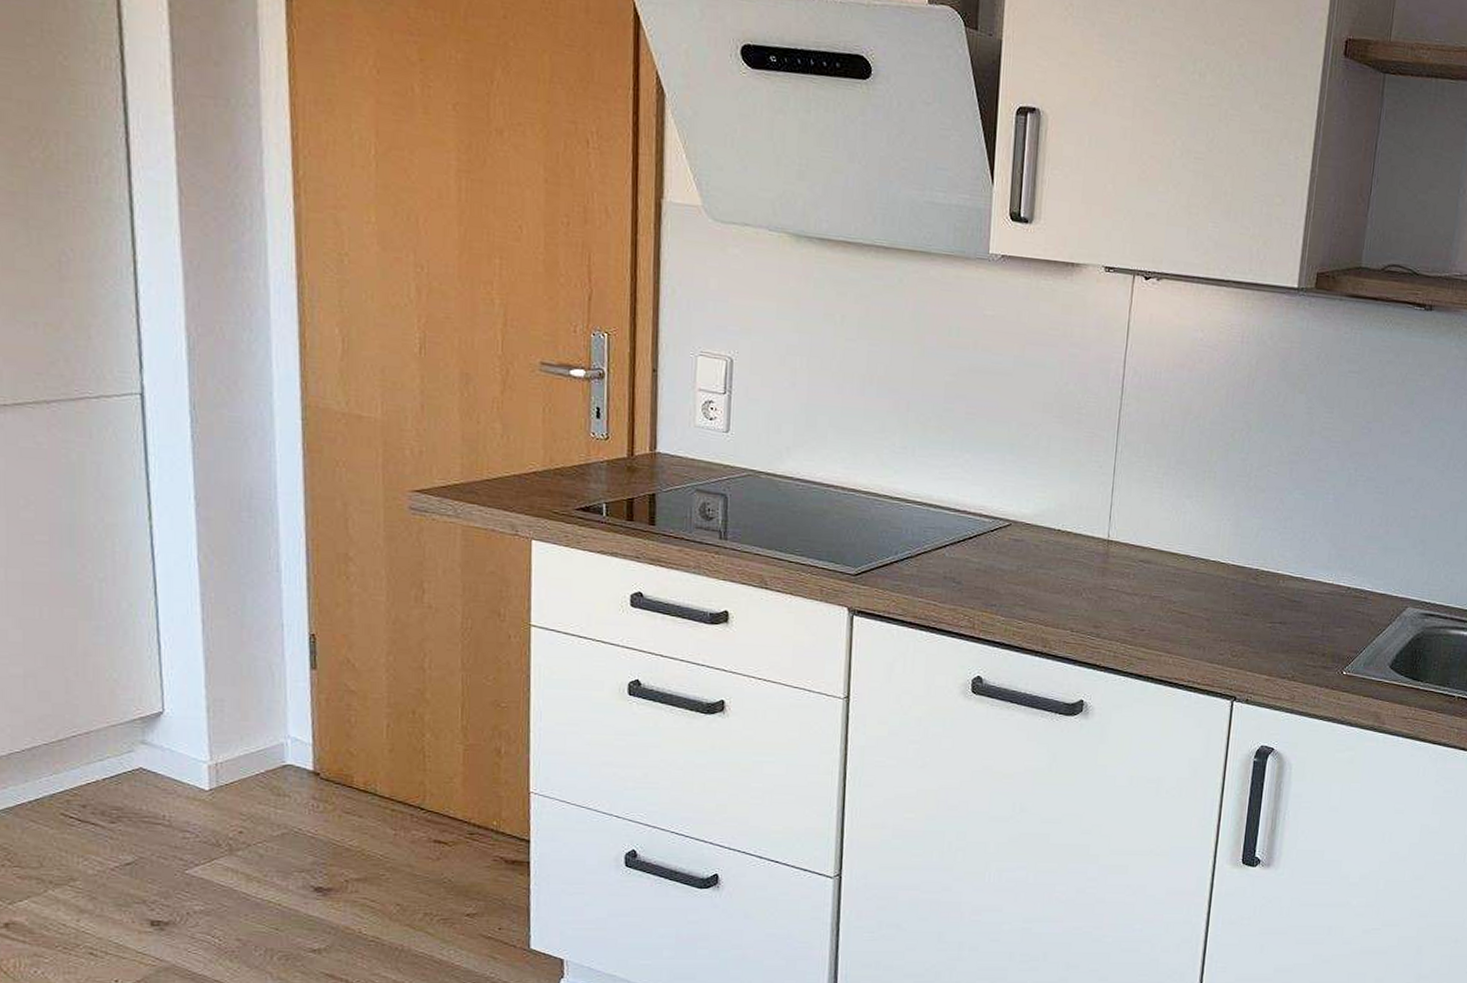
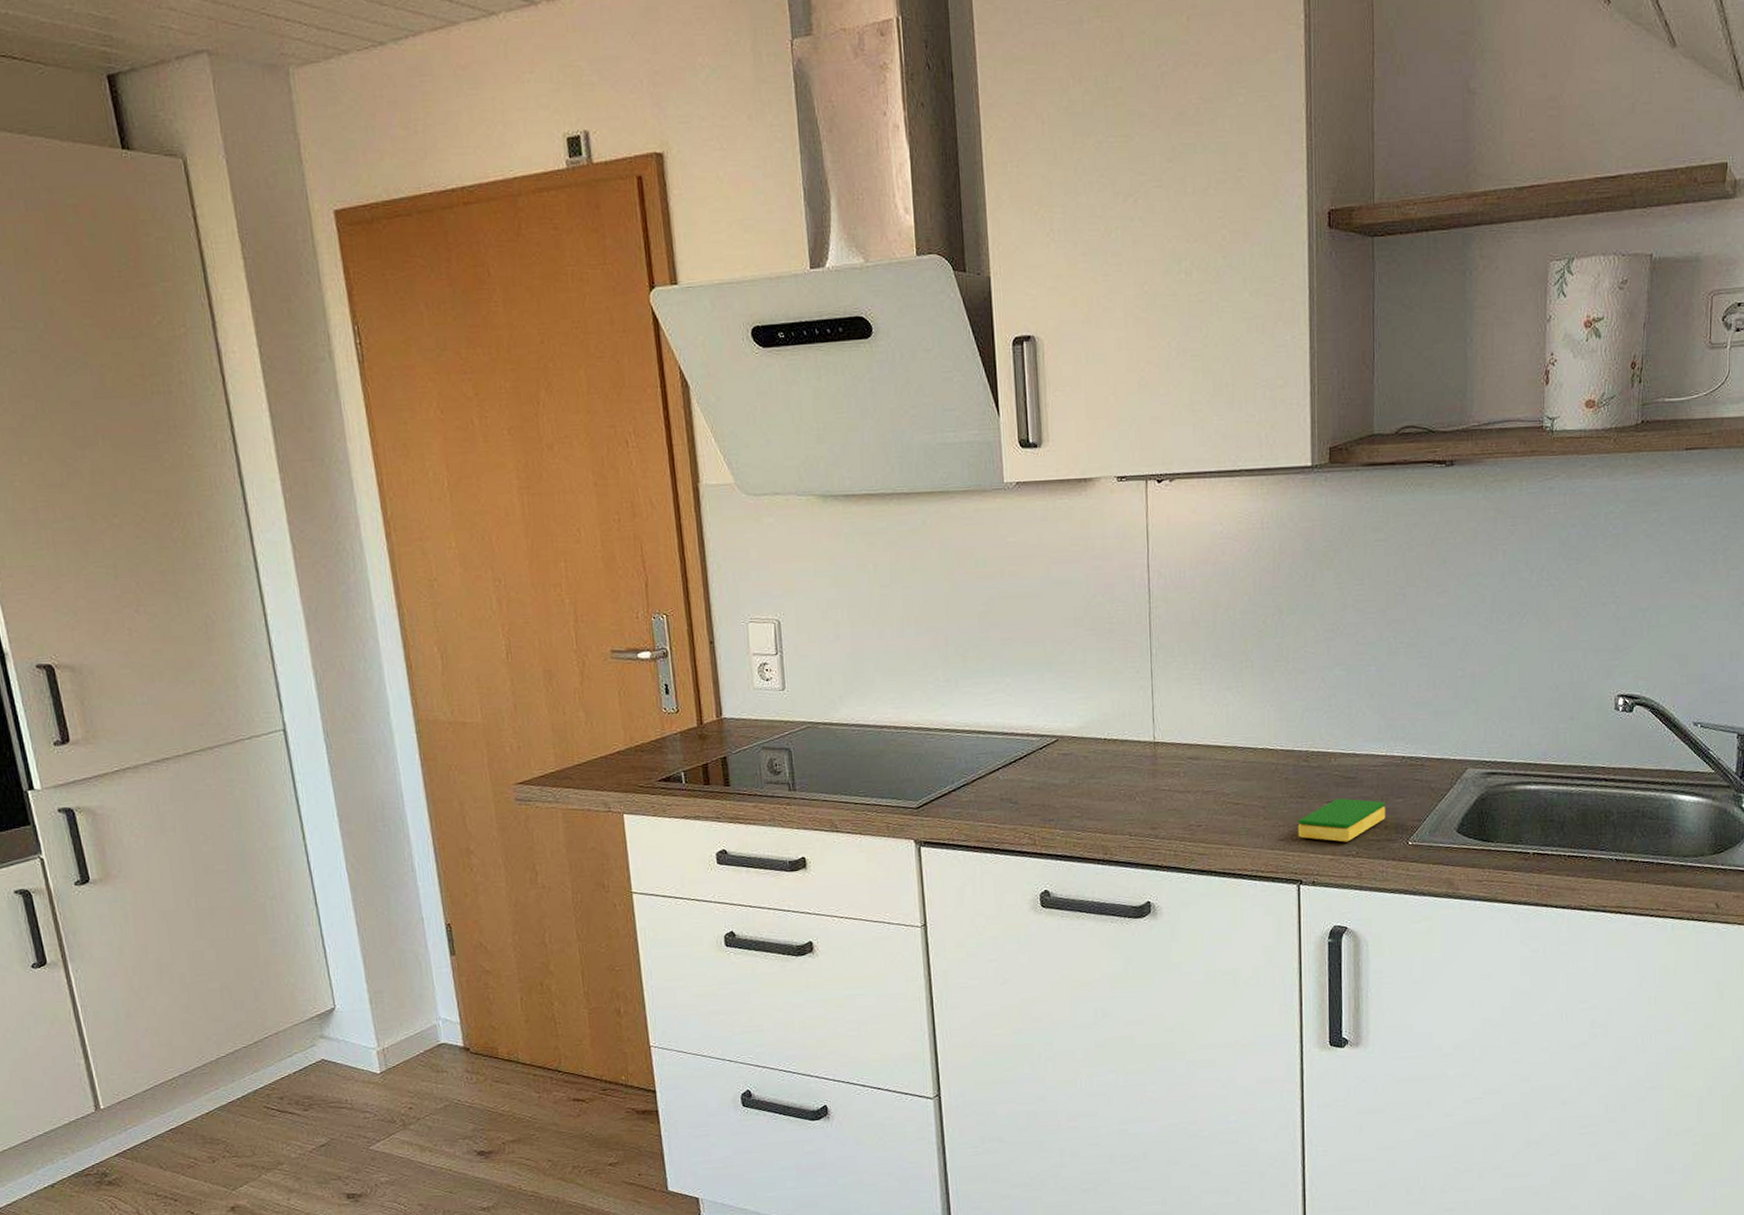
dish sponge: none [1238,620,1326,665] -> present [1297,798,1386,842]

